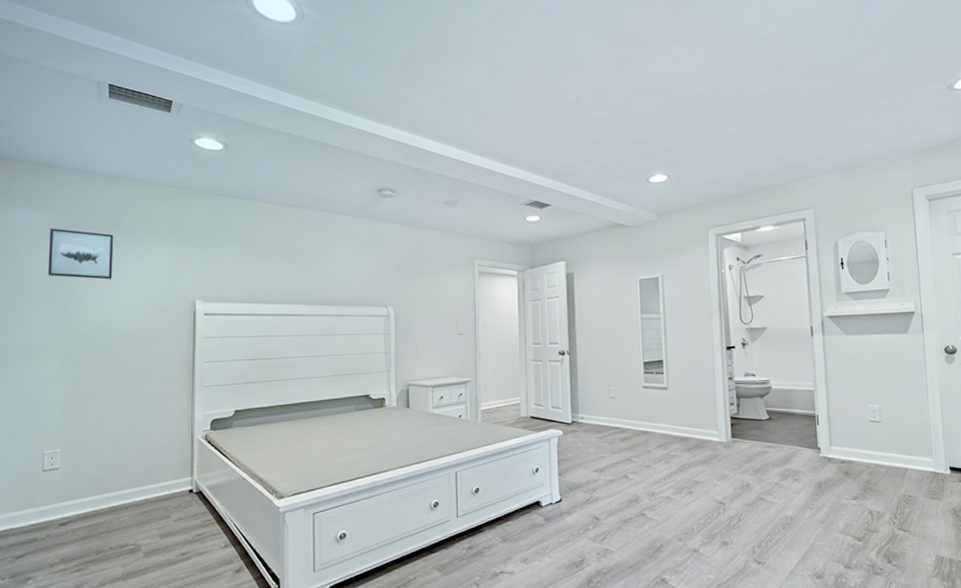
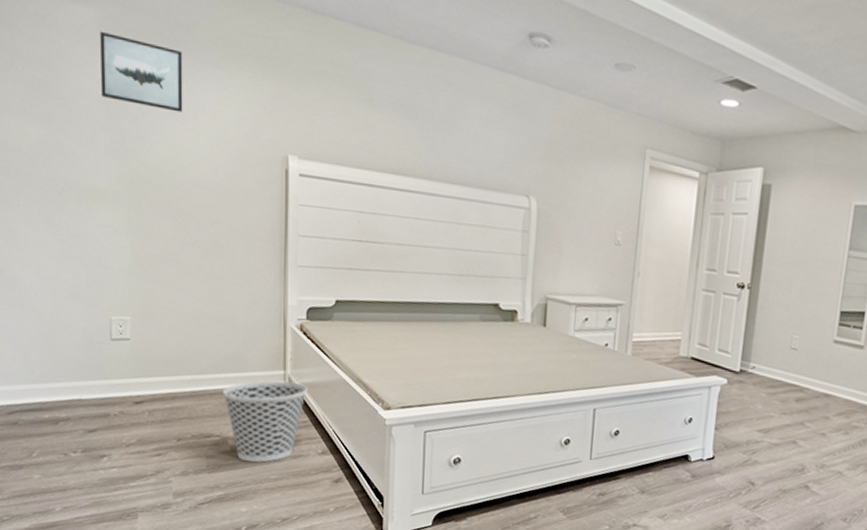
wastebasket: none [138,486,212,565] -> present [223,380,308,463]

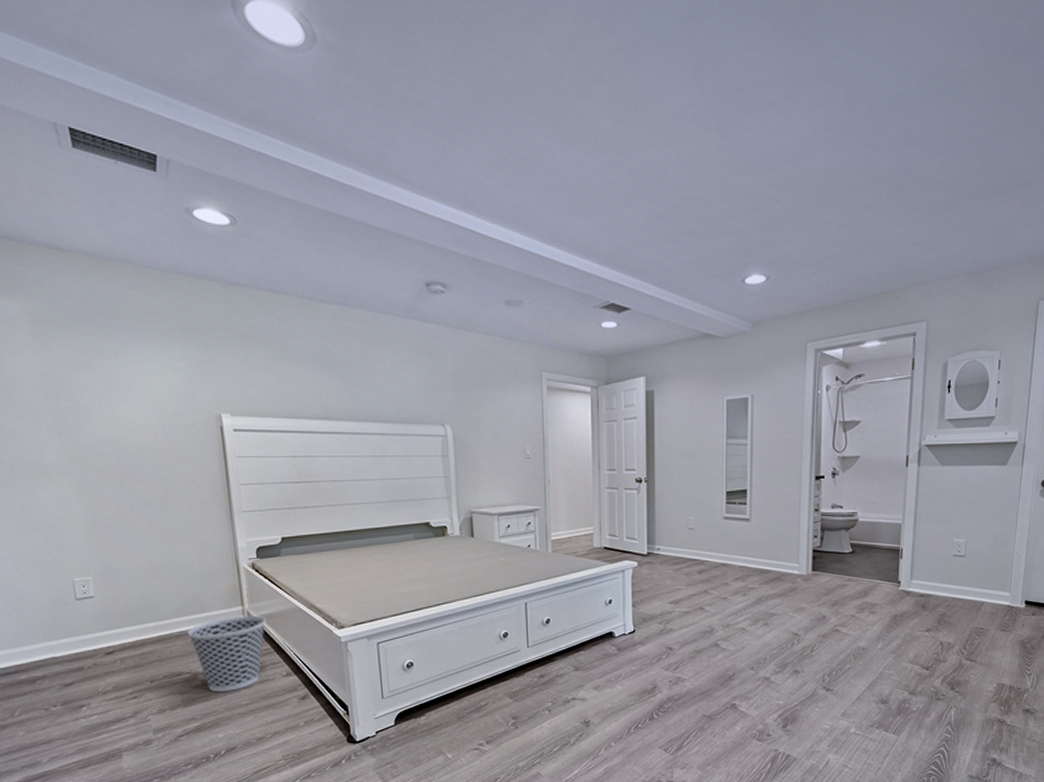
wall art: present [100,31,183,113] -> none [29,321,118,387]

